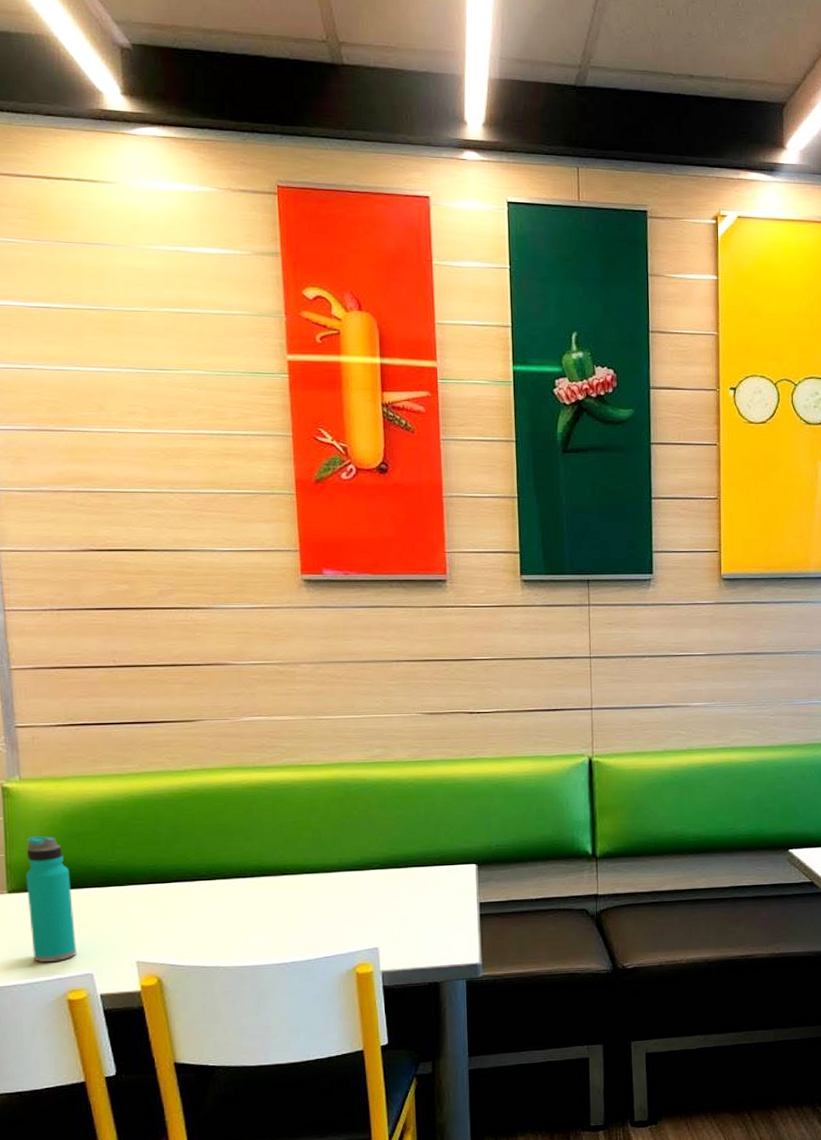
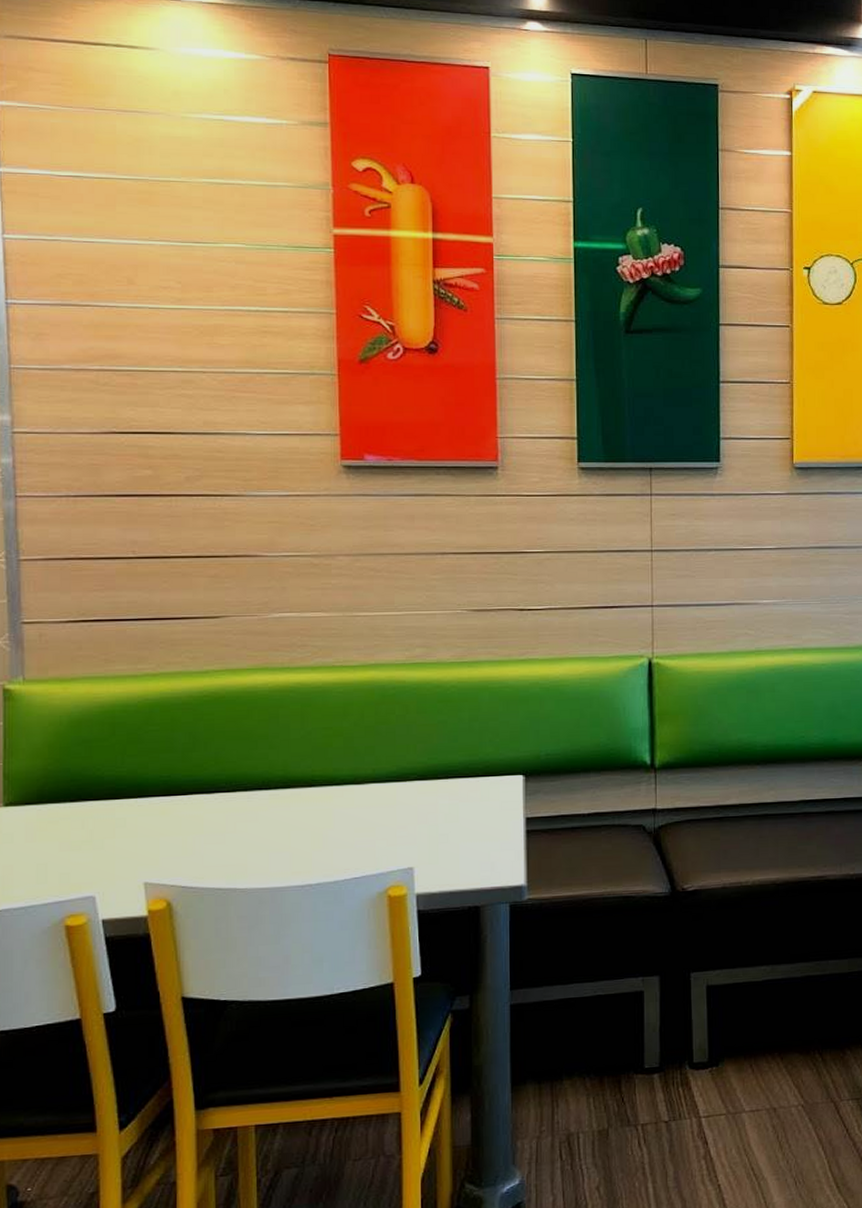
water bottle: present [26,835,77,963] -> none [25,742,79,884]

